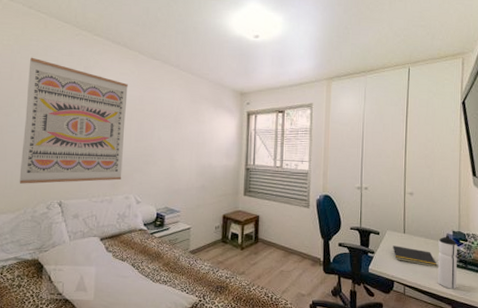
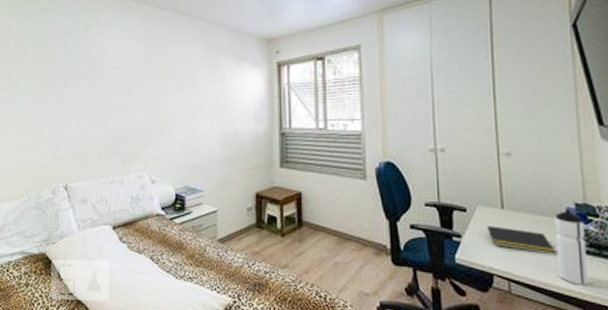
wall art: present [19,57,128,184] -> none [21,21,134,166]

